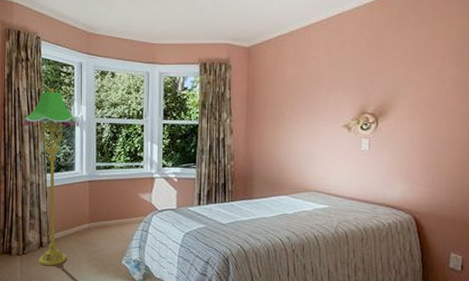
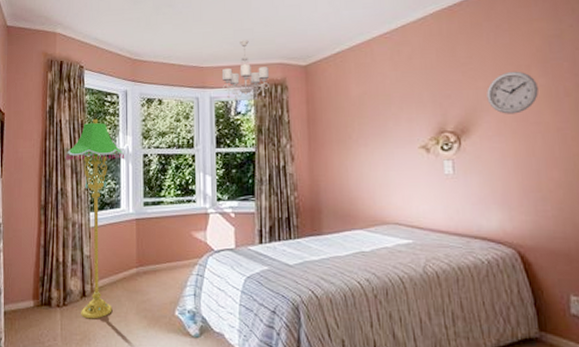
chandelier: none [171,19,216,77] -> present [221,40,270,101]
wall clock: none [405,61,449,100] -> present [486,71,538,114]

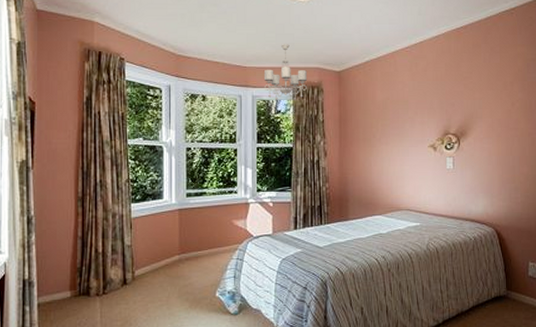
floor lamp: present [66,118,124,319] -> none [105,111,167,305]
wall clock: present [486,71,538,114] -> none [481,86,517,121]

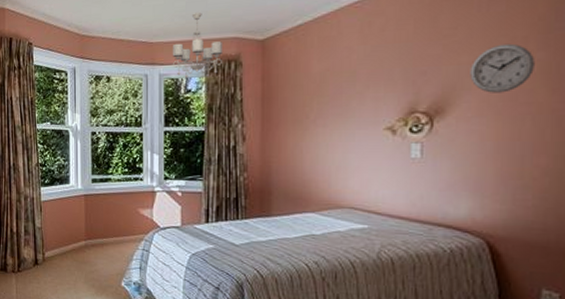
wall clock: none [481,86,517,121] -> present [470,43,534,93]

